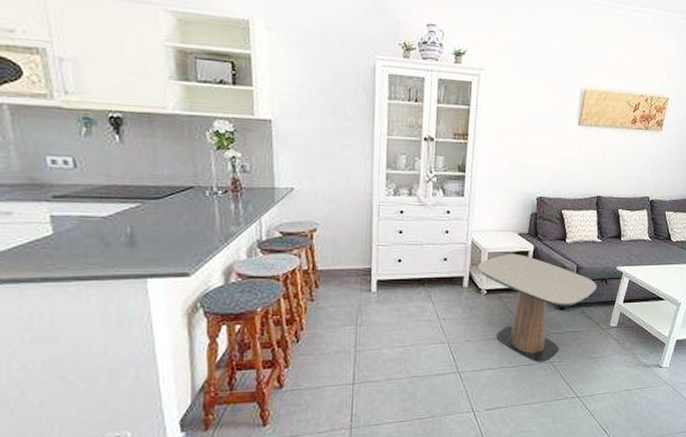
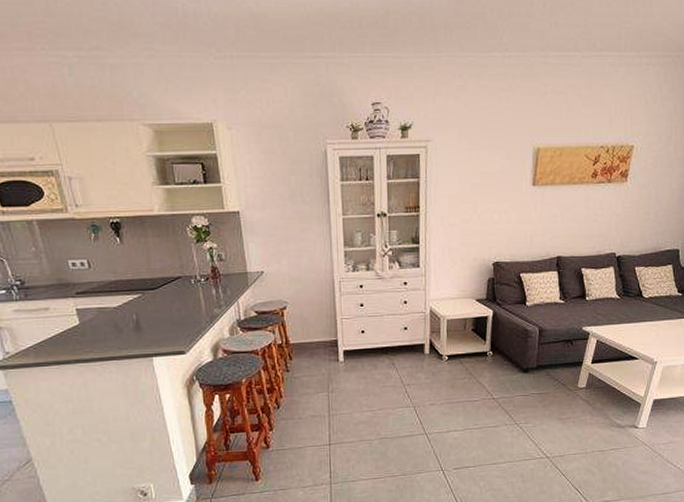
side table: present [478,254,597,363] -> none [438,320,562,424]

